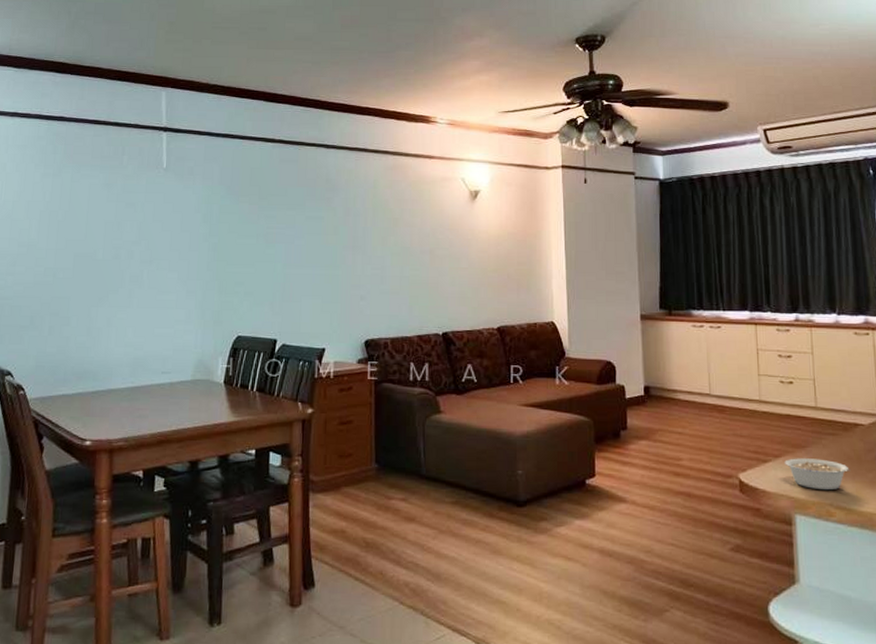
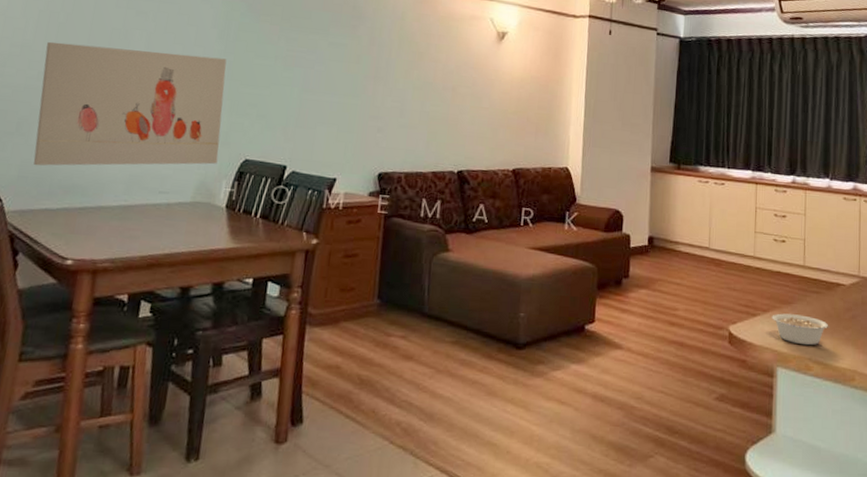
wall art: none [48,239,213,356] -> present [33,41,227,166]

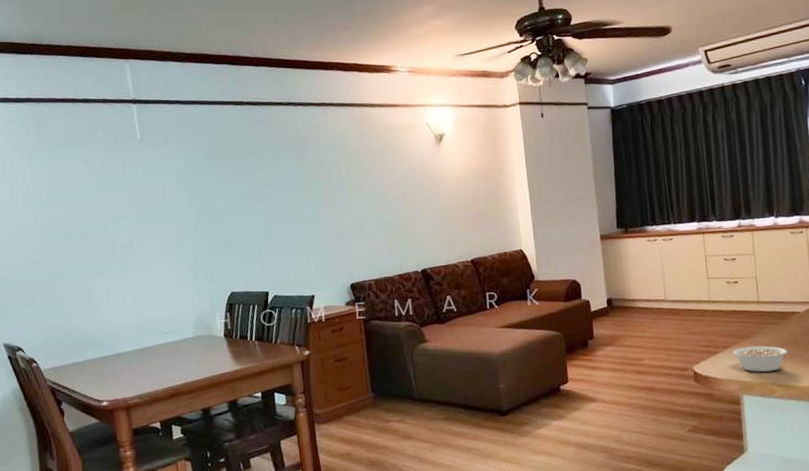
wall art: present [33,41,227,166] -> none [38,206,208,329]

